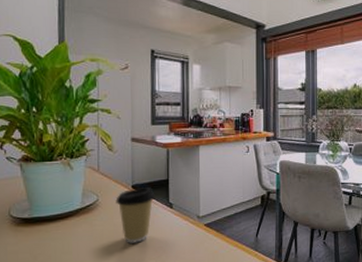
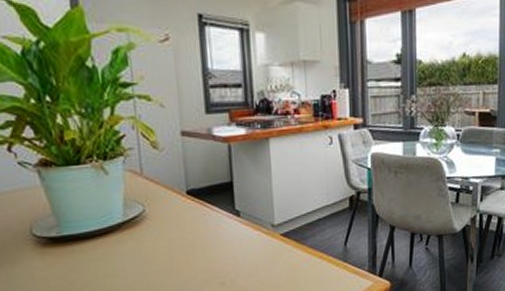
coffee cup: present [115,186,155,243] -> none [167,191,217,261]

